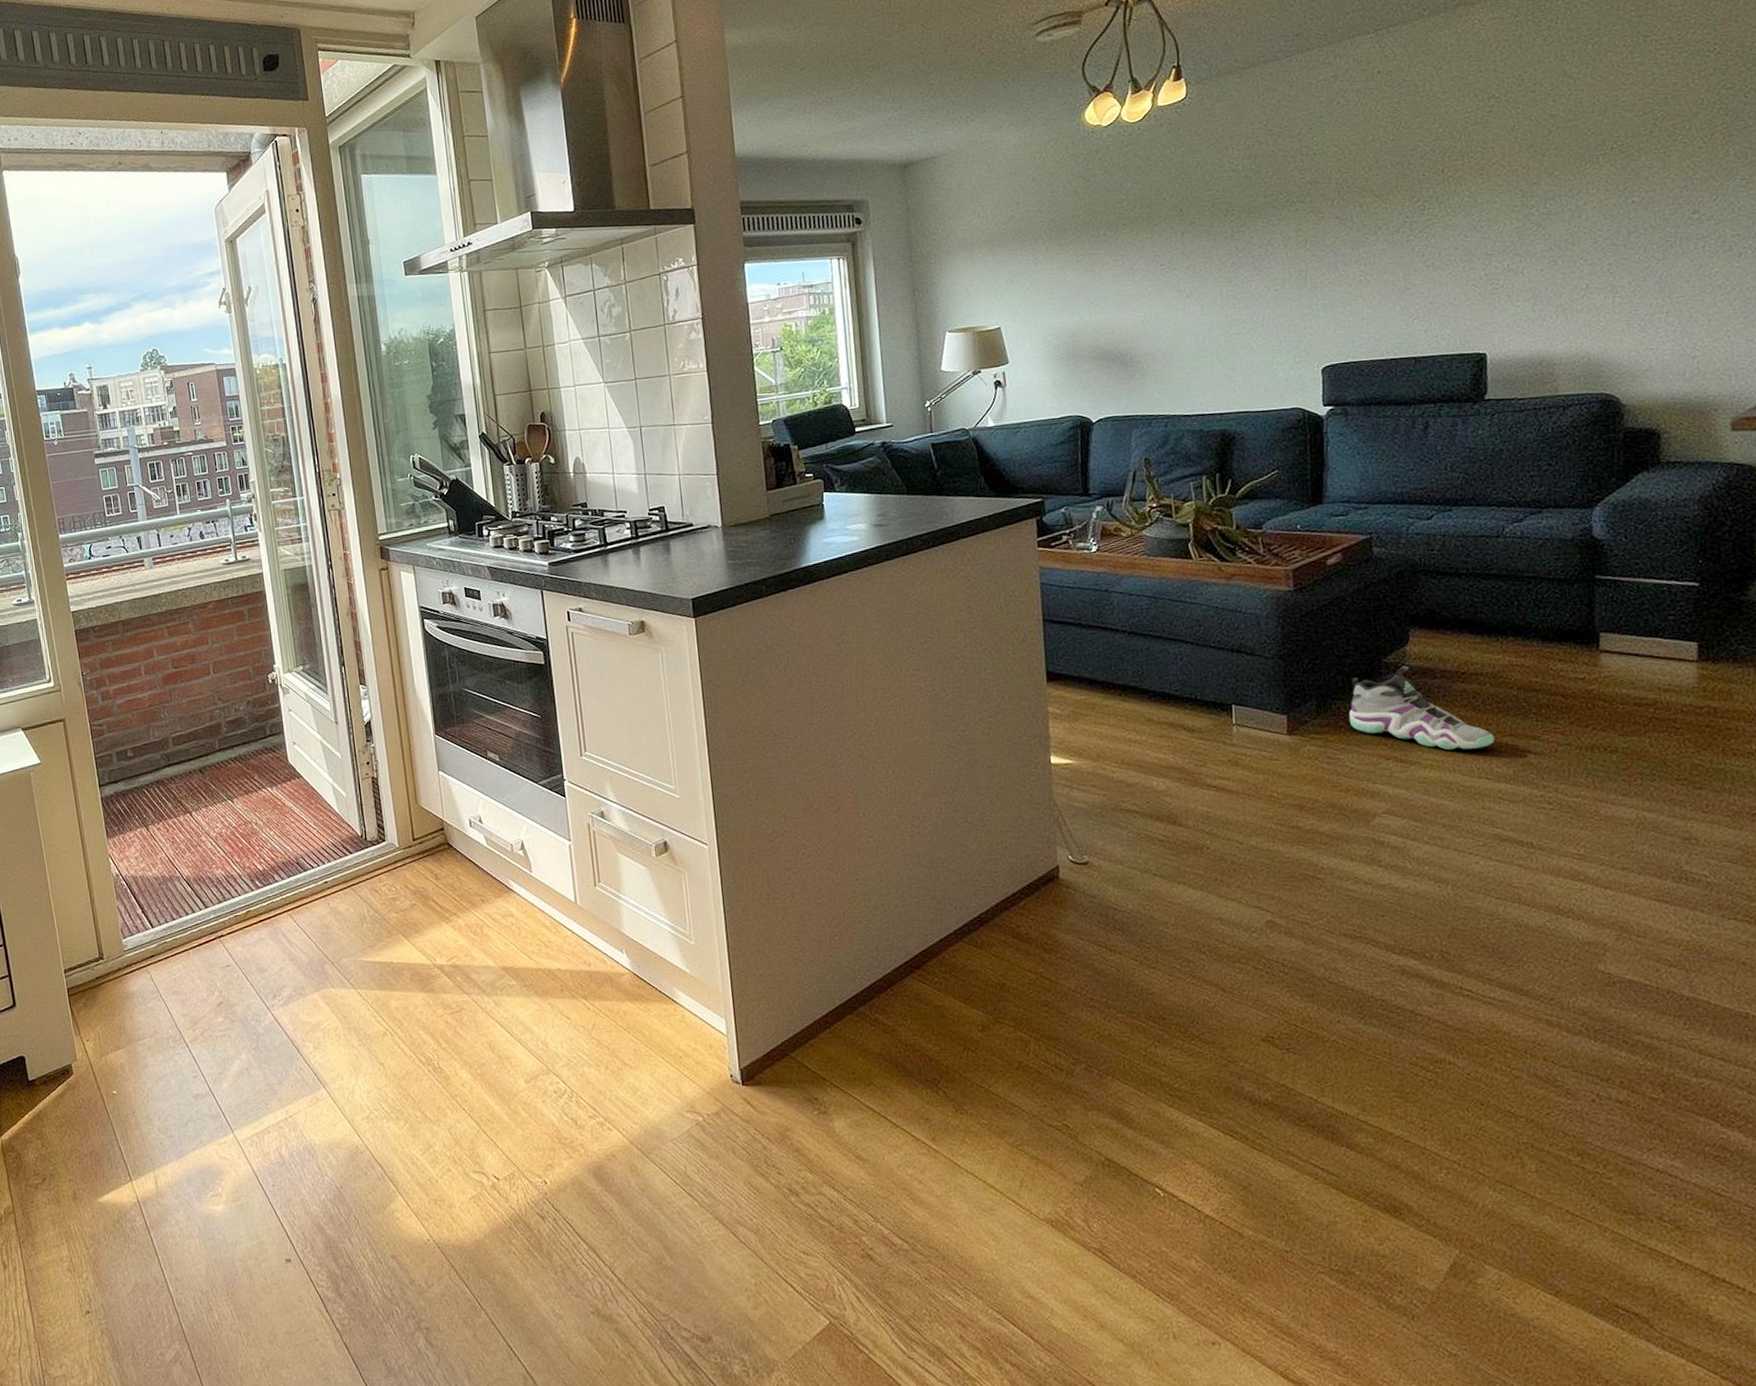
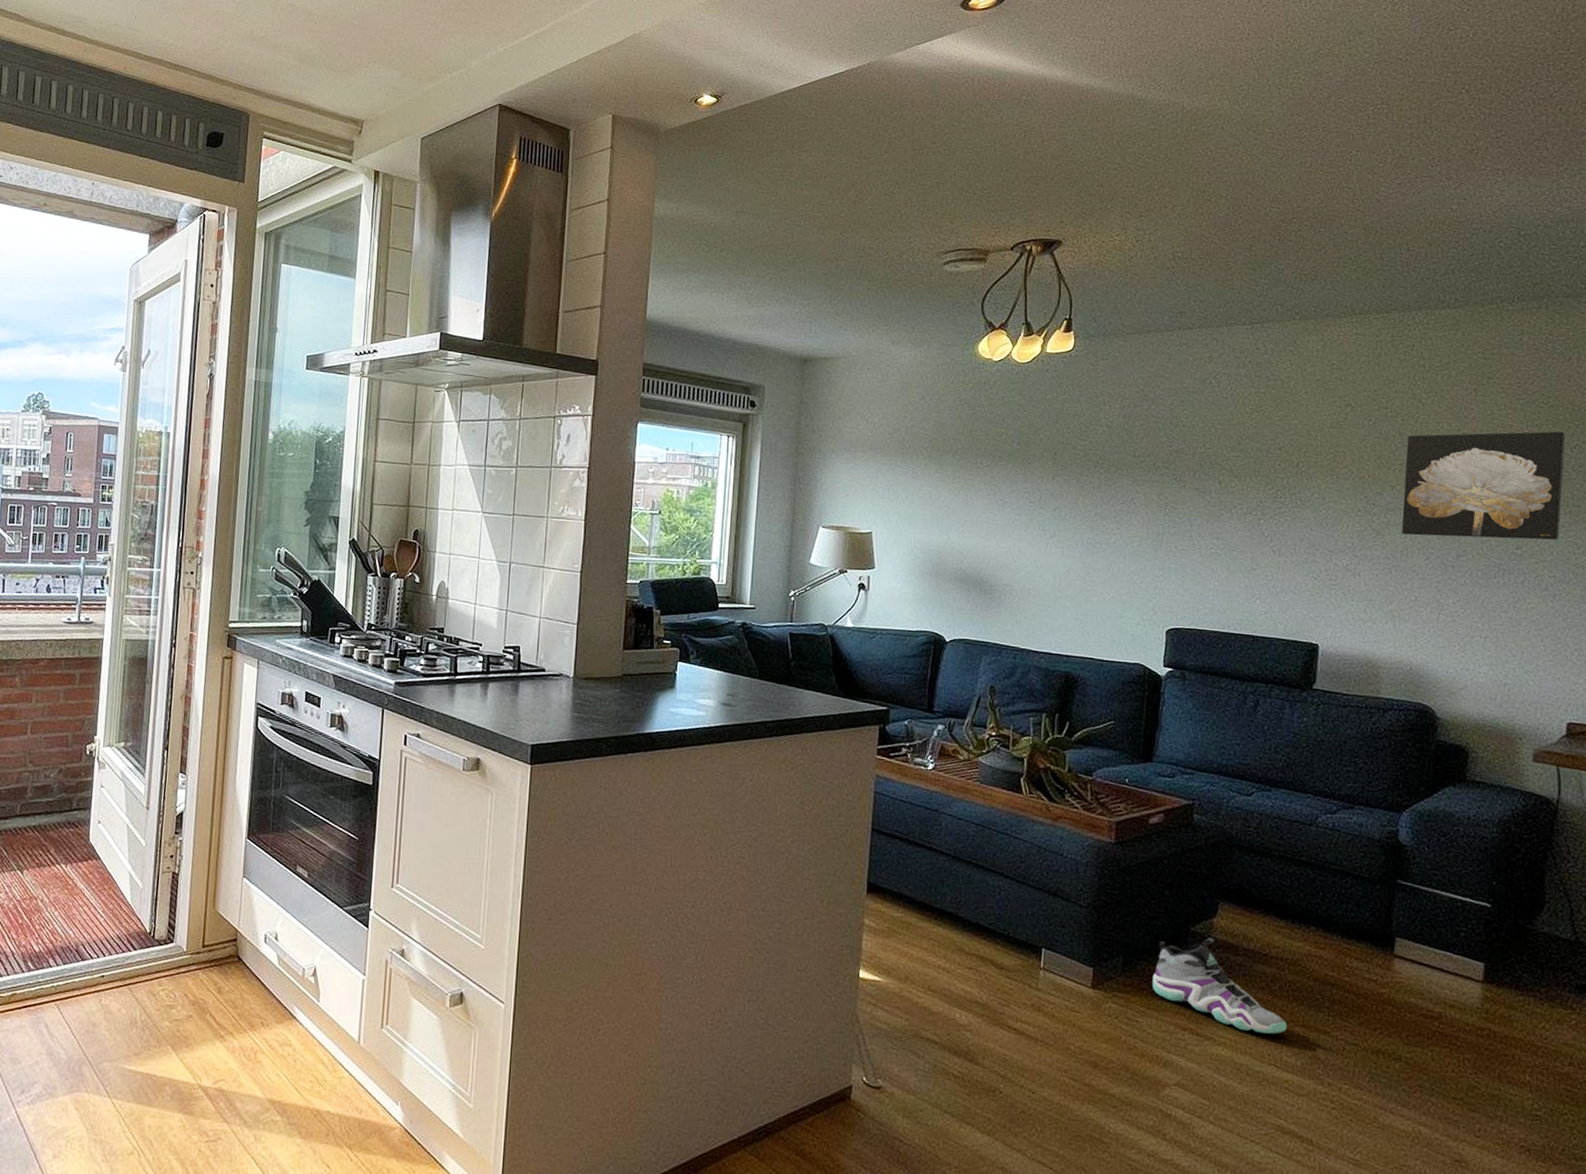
wall art: none [1560,78,1740,222] -> present [1401,431,1566,540]

